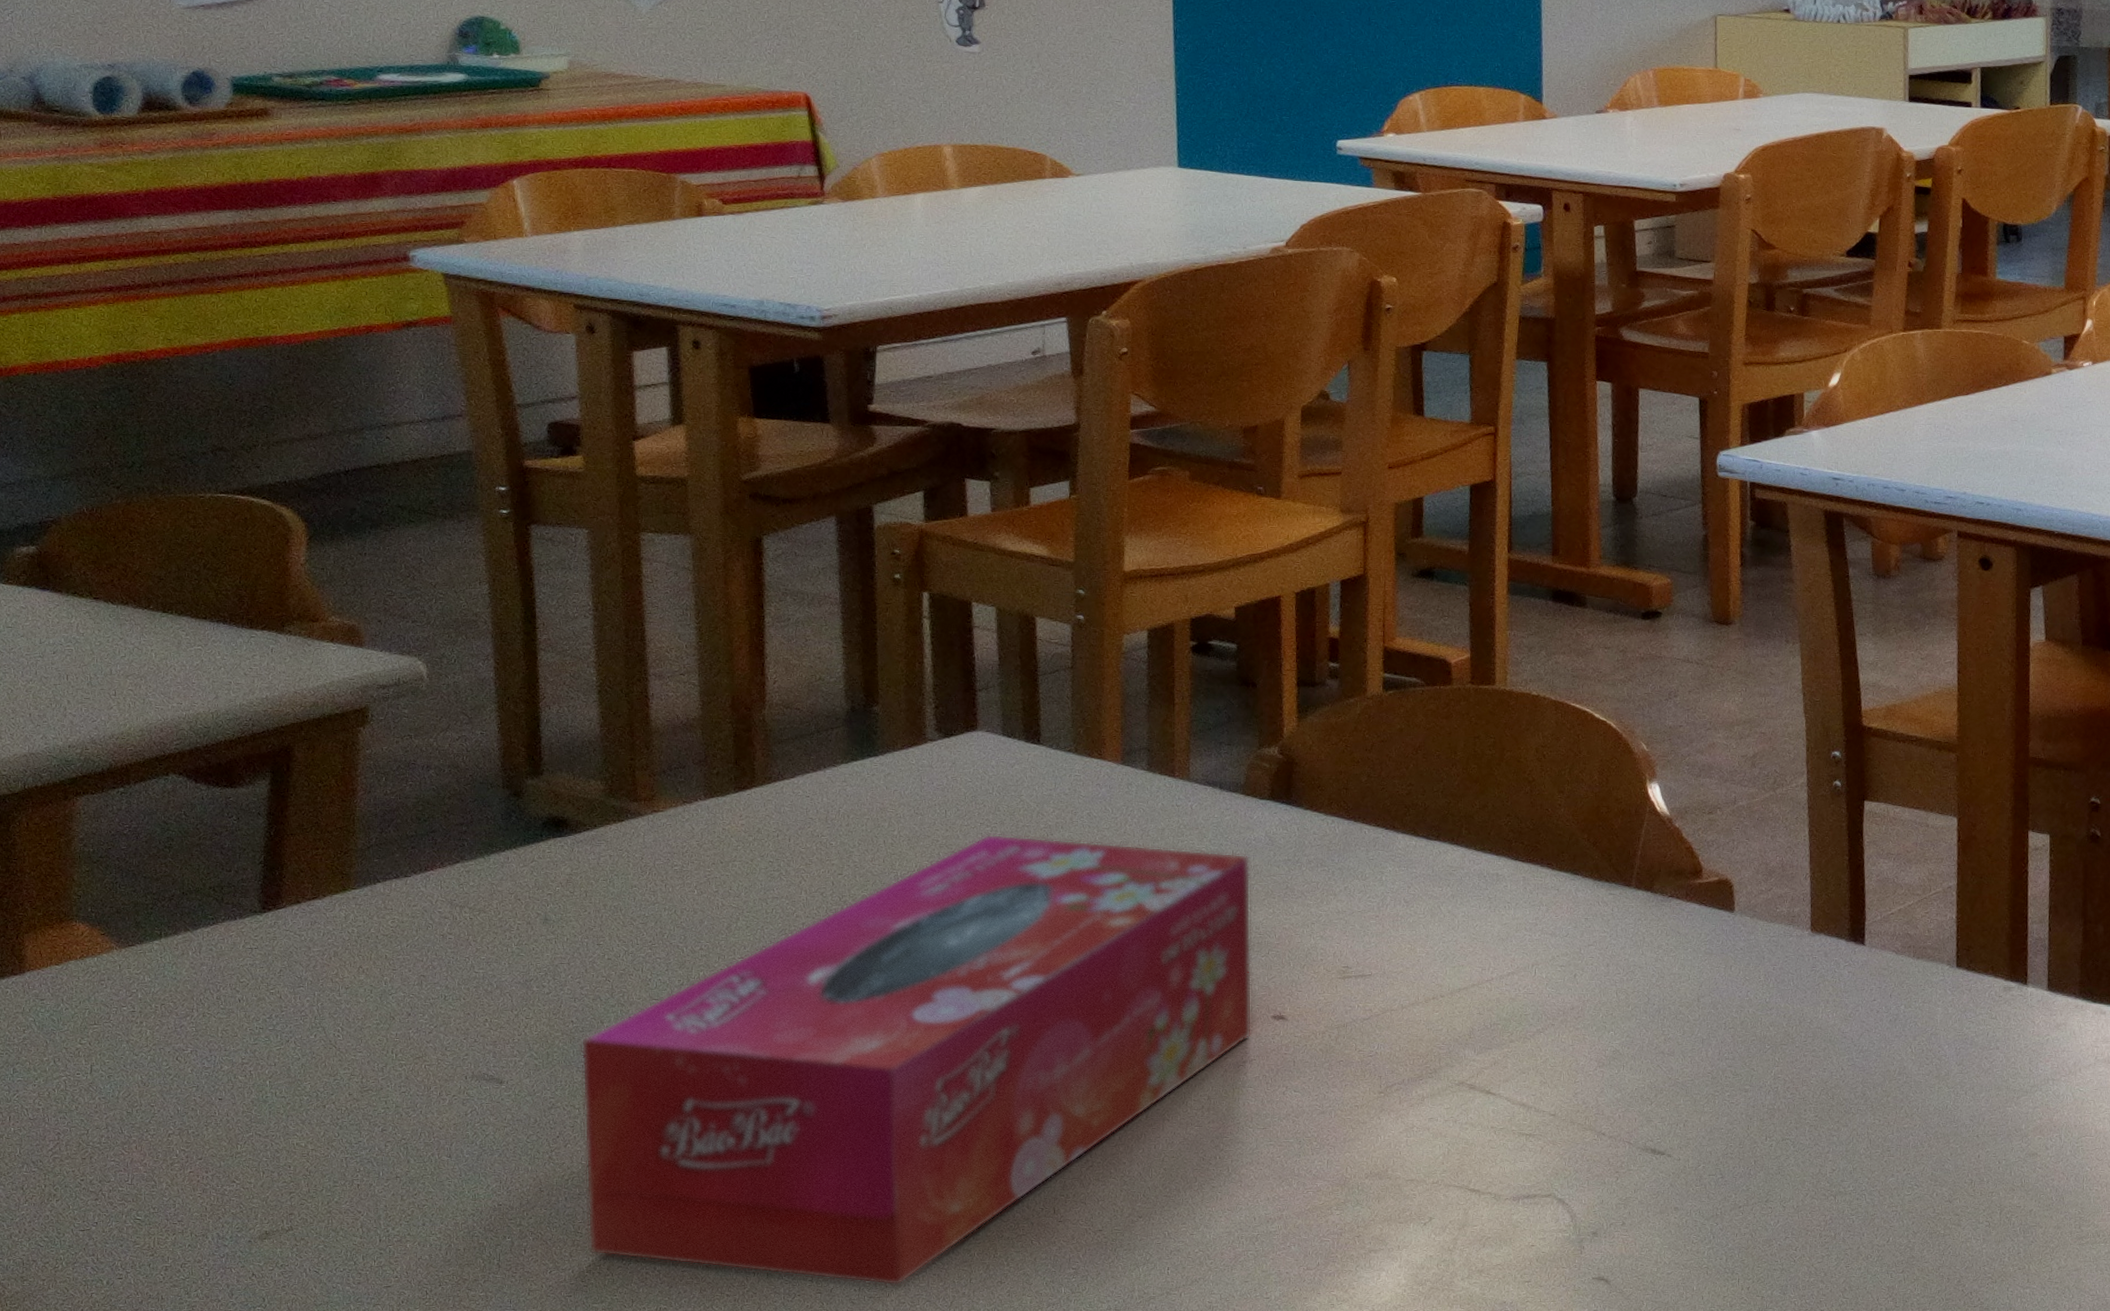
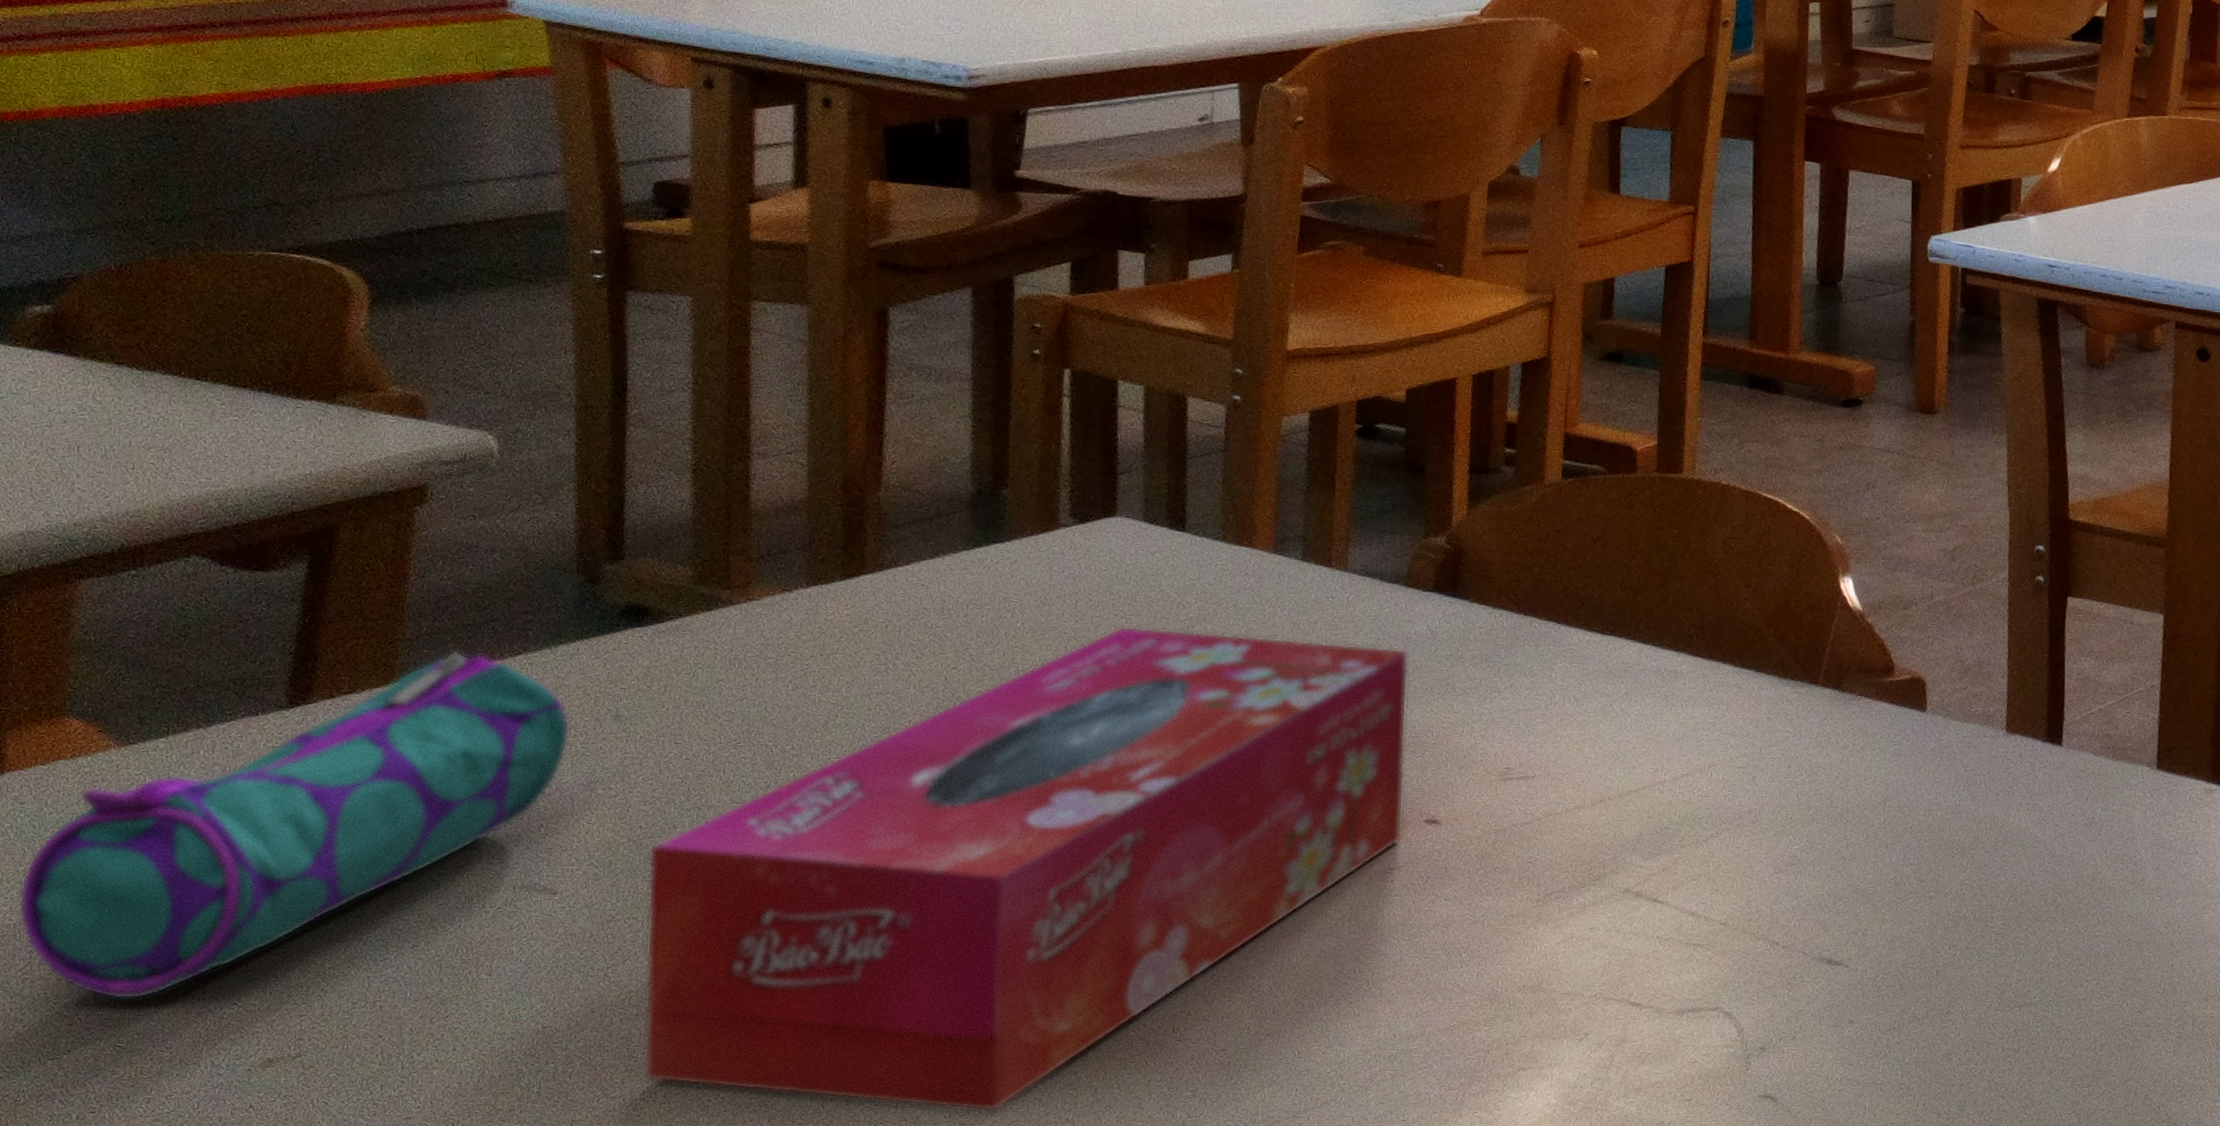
pencil case: none [45,860,506,1177] -> present [18,651,571,1000]

